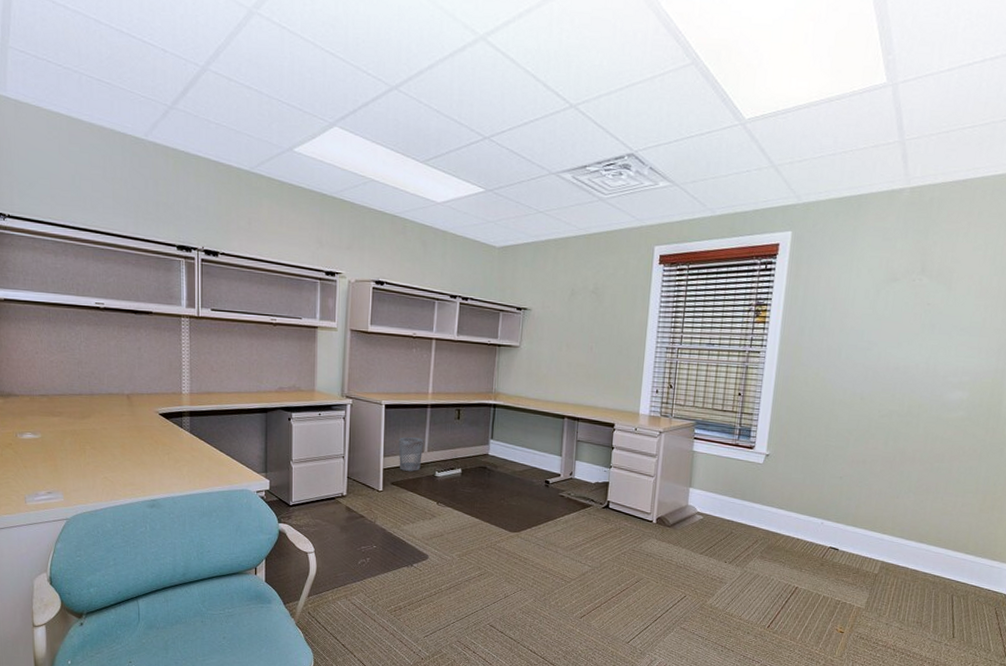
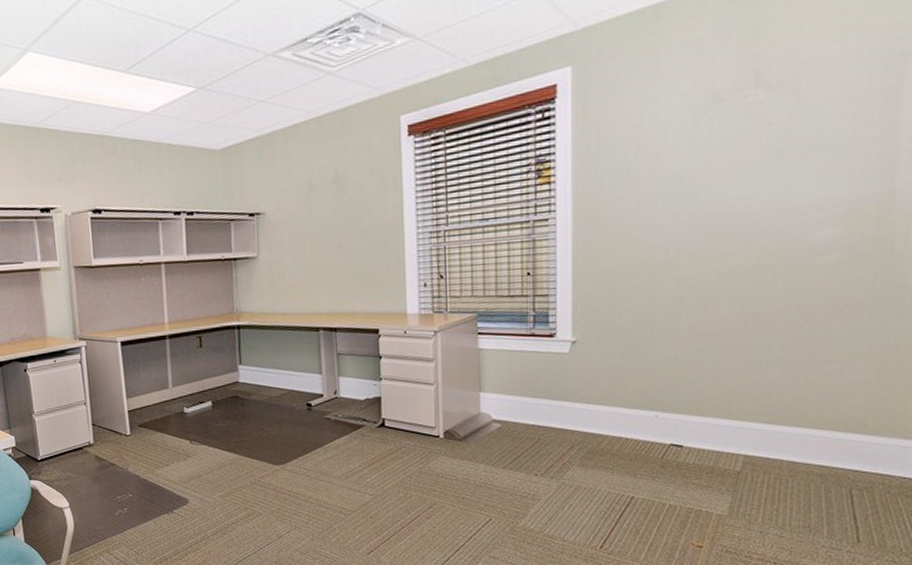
wastebasket: present [398,437,424,471] -> none [139,373,168,411]

